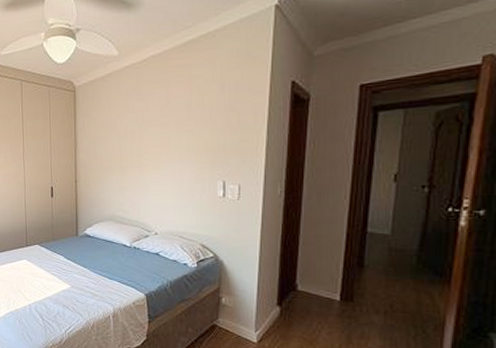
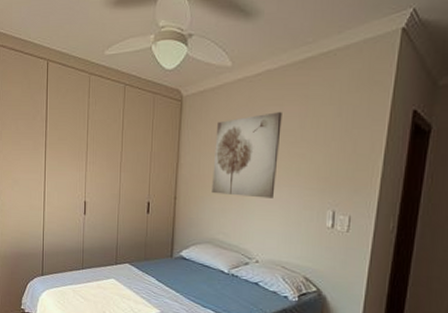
wall art: none [108,94,169,175] -> present [212,112,282,198]

